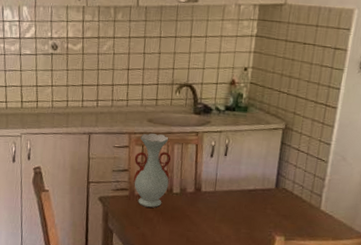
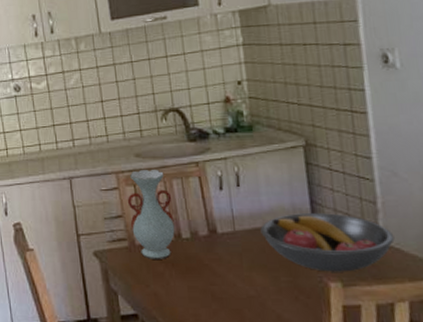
fruit bowl: none [234,182,331,230] -> present [260,213,395,272]

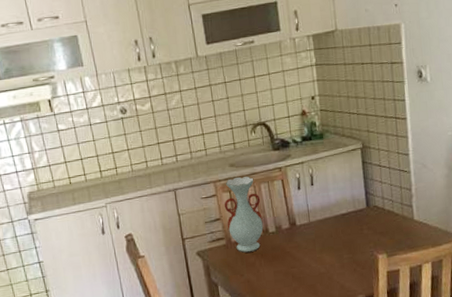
fruit bowl: present [260,213,395,272] -> none [329,200,423,247]

